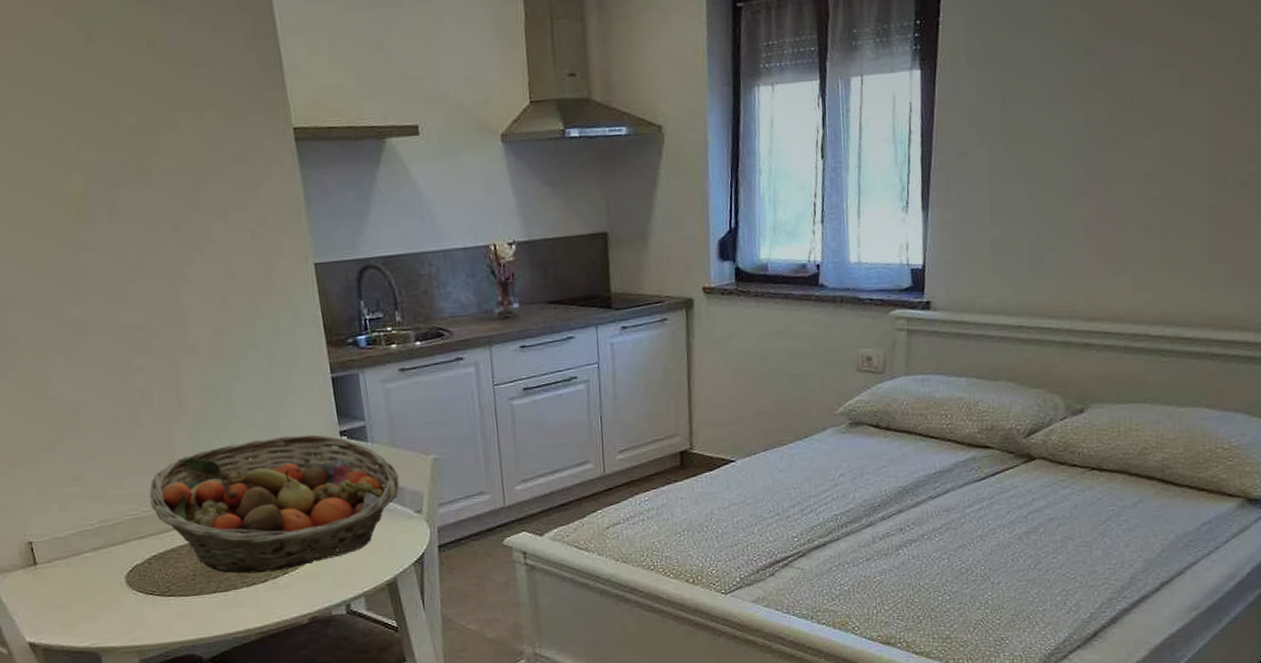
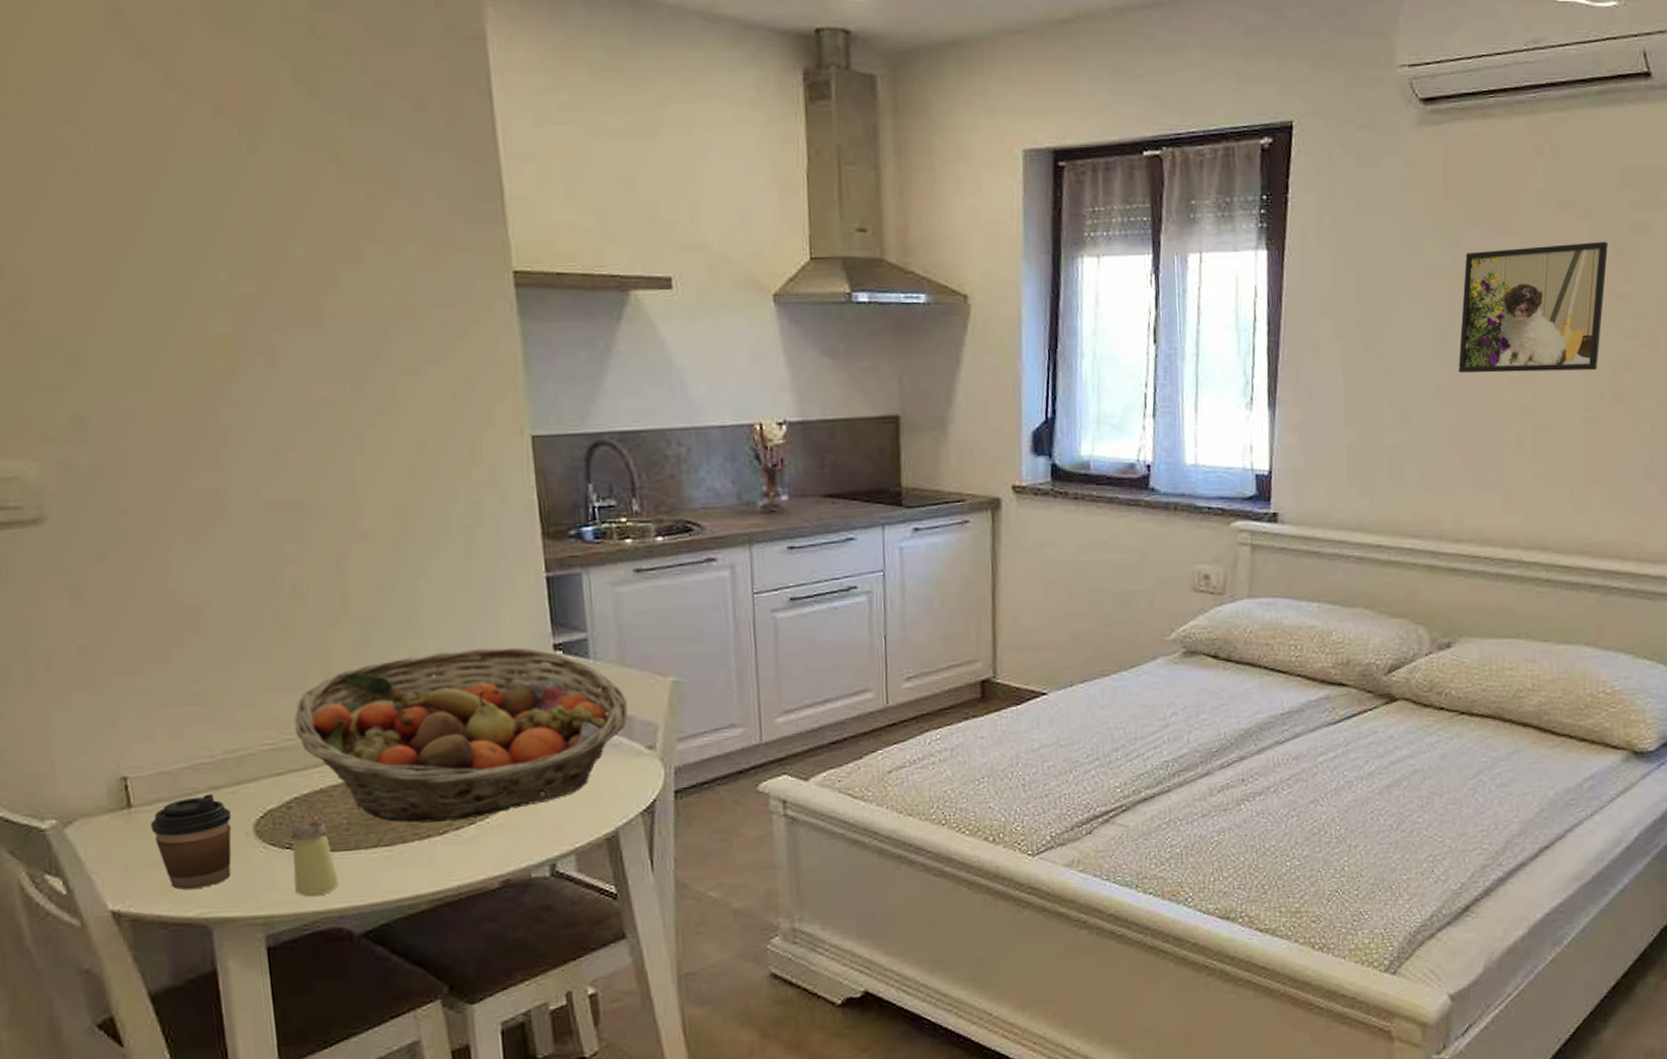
coffee cup: none [51,554,111,627] -> present [151,794,232,890]
saltshaker: none [152,572,190,631] -> present [291,819,339,897]
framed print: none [1093,41,1235,170] -> present [1458,241,1609,374]

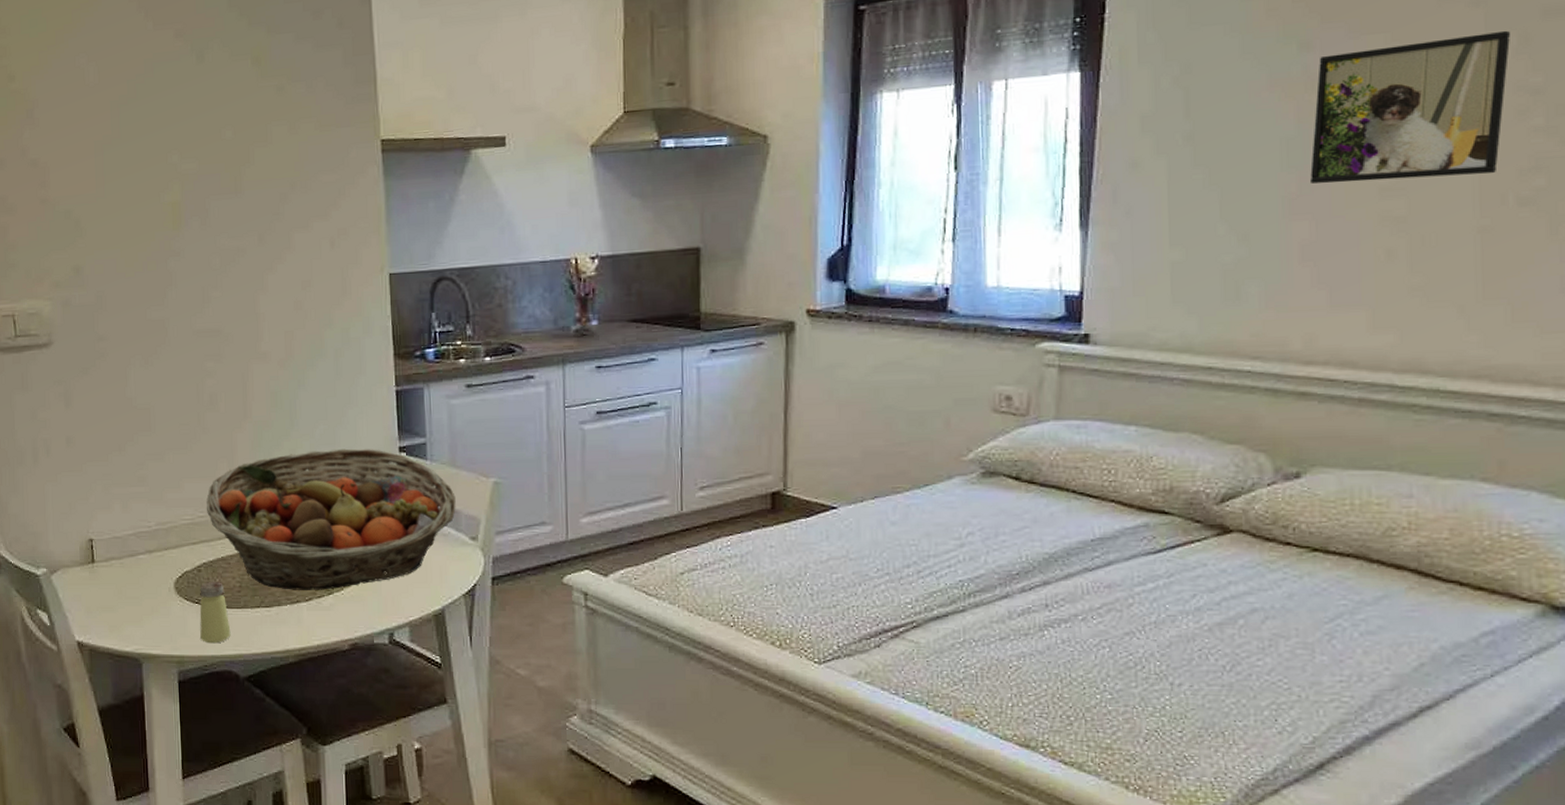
coffee cup: present [151,794,232,890] -> none [106,556,160,630]

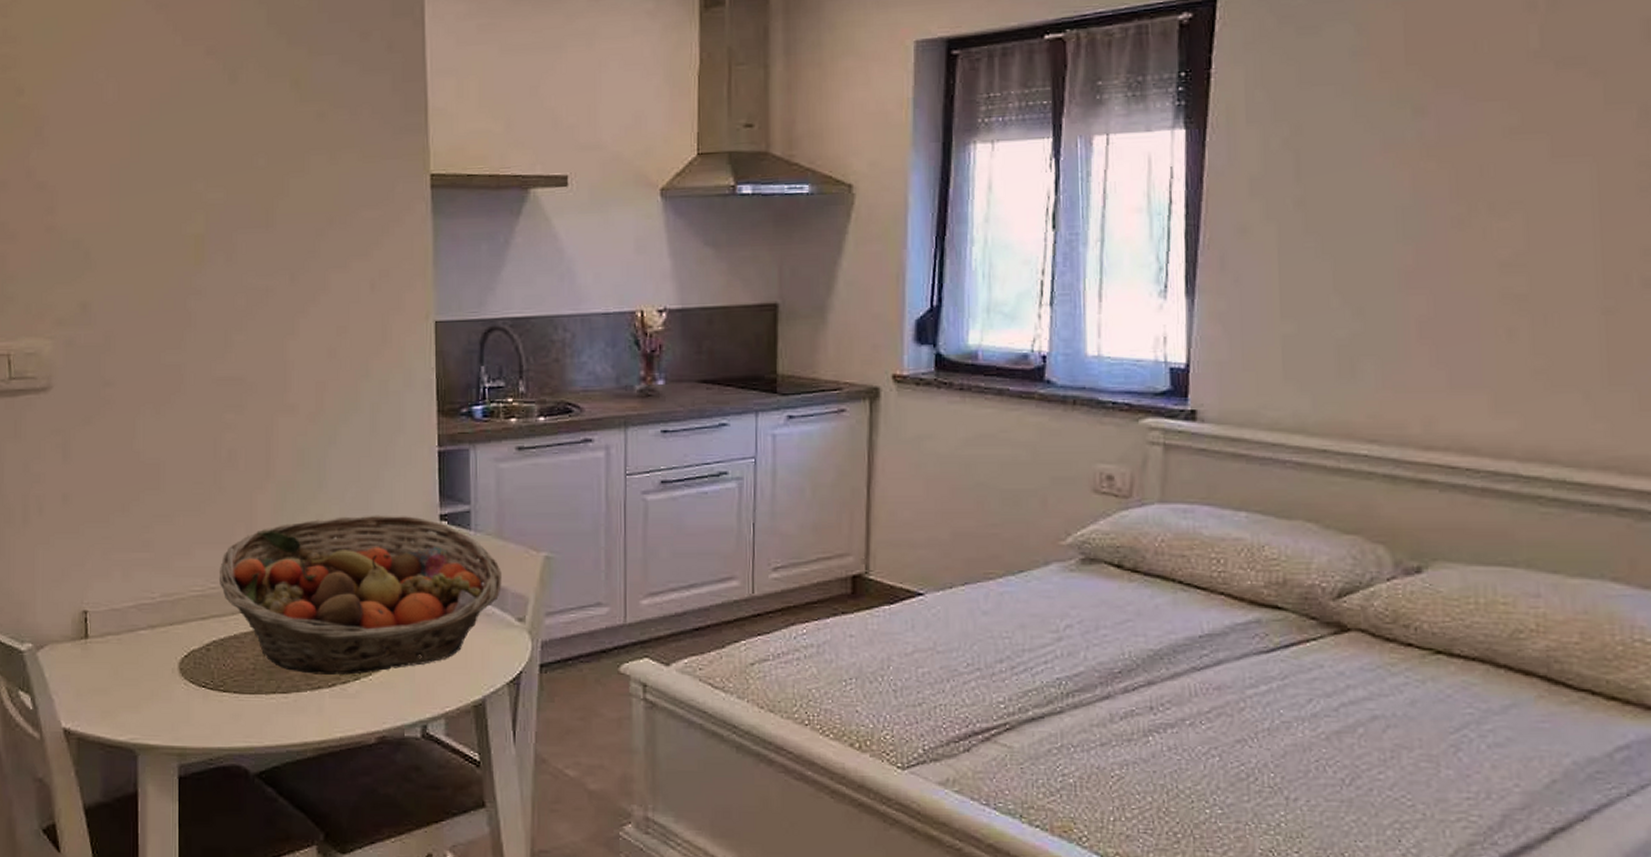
saltshaker: present [200,581,231,644] -> none [206,662,241,734]
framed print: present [1310,30,1511,184] -> none [1427,102,1631,257]

